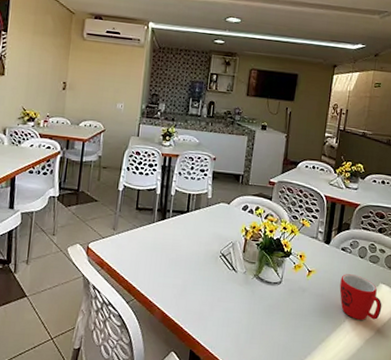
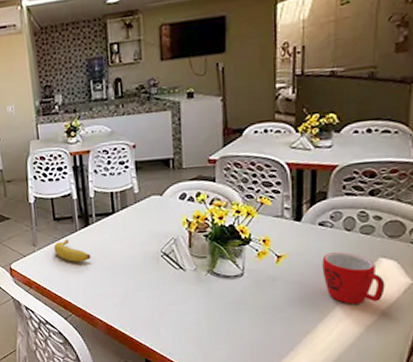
banana: none [130,228,162,252] -> present [53,239,91,263]

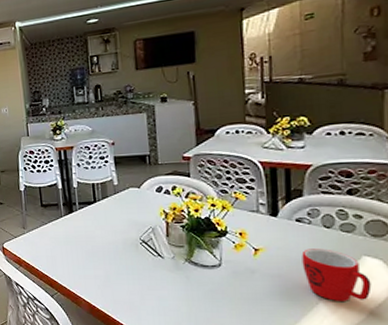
banana: present [53,239,91,263] -> none [41,224,75,246]

